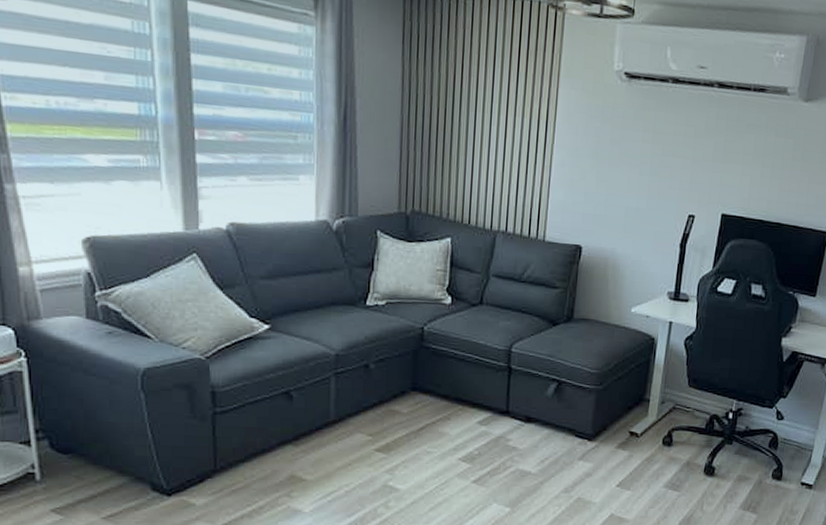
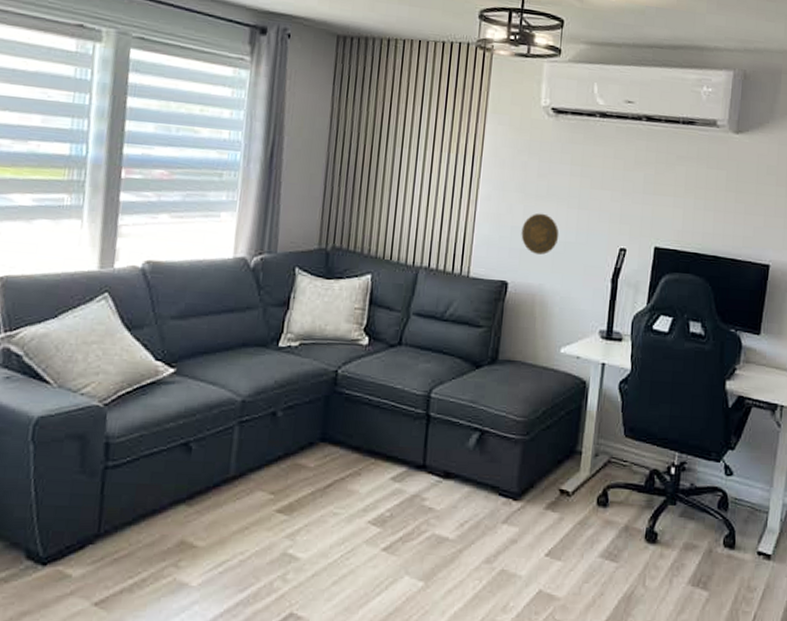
decorative plate: none [594,179,631,220] -> present [521,213,559,255]

